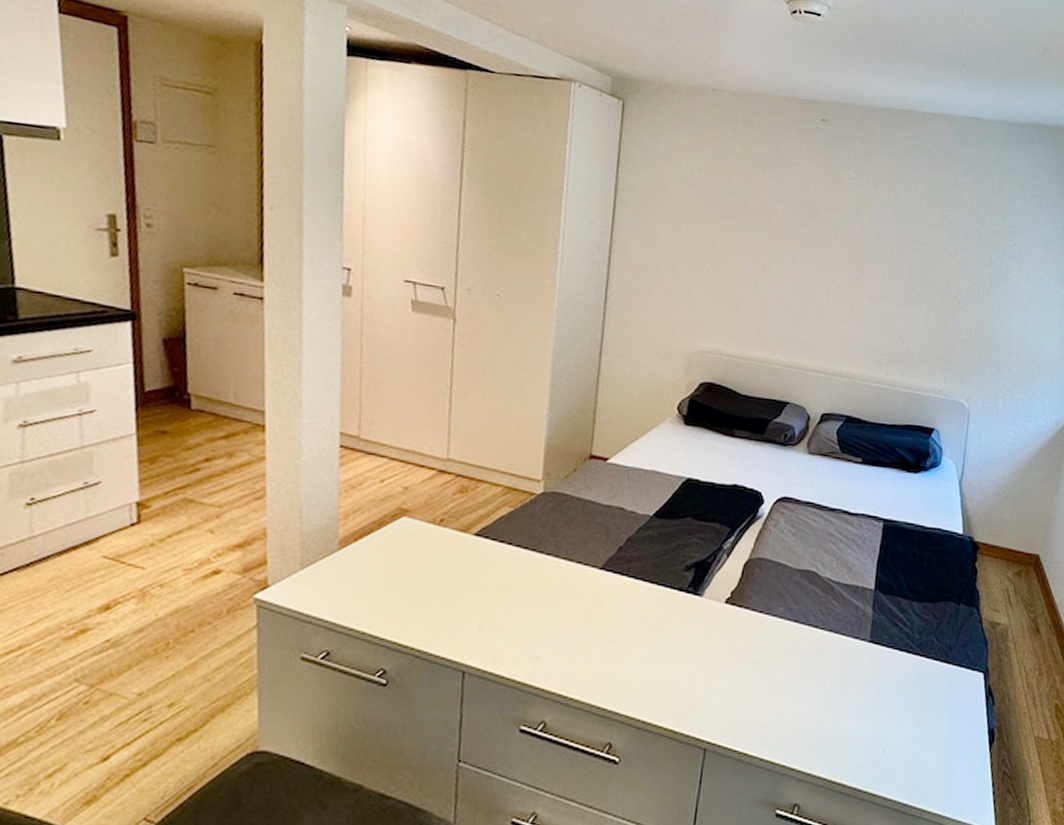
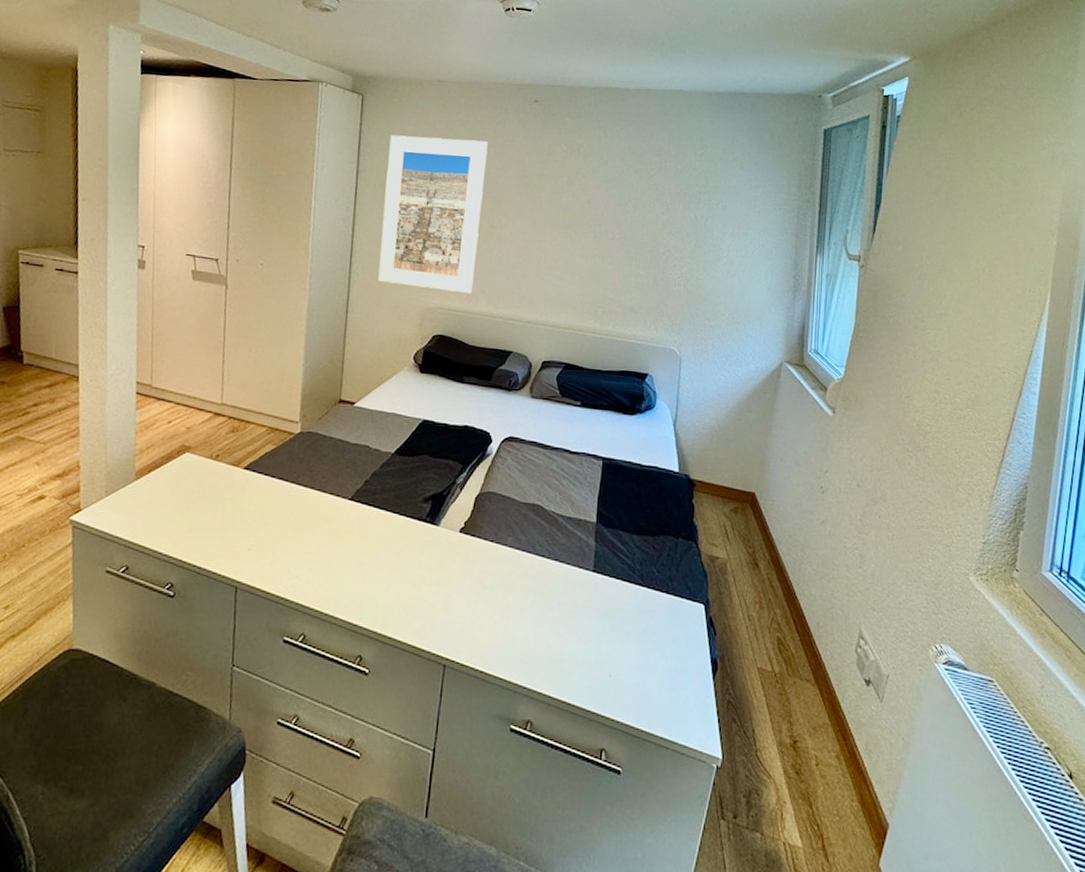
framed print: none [638,149,768,337] -> present [378,134,488,294]

